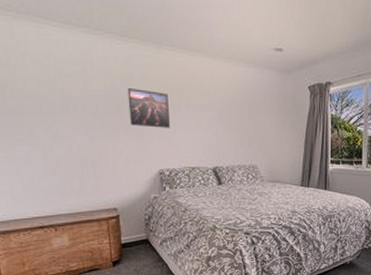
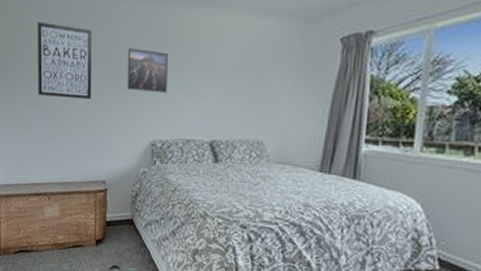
wall art: none [21,58,93,135] -> present [37,21,92,100]

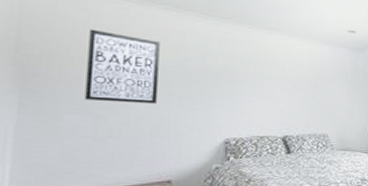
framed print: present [127,47,168,93] -> none [199,59,242,98]

